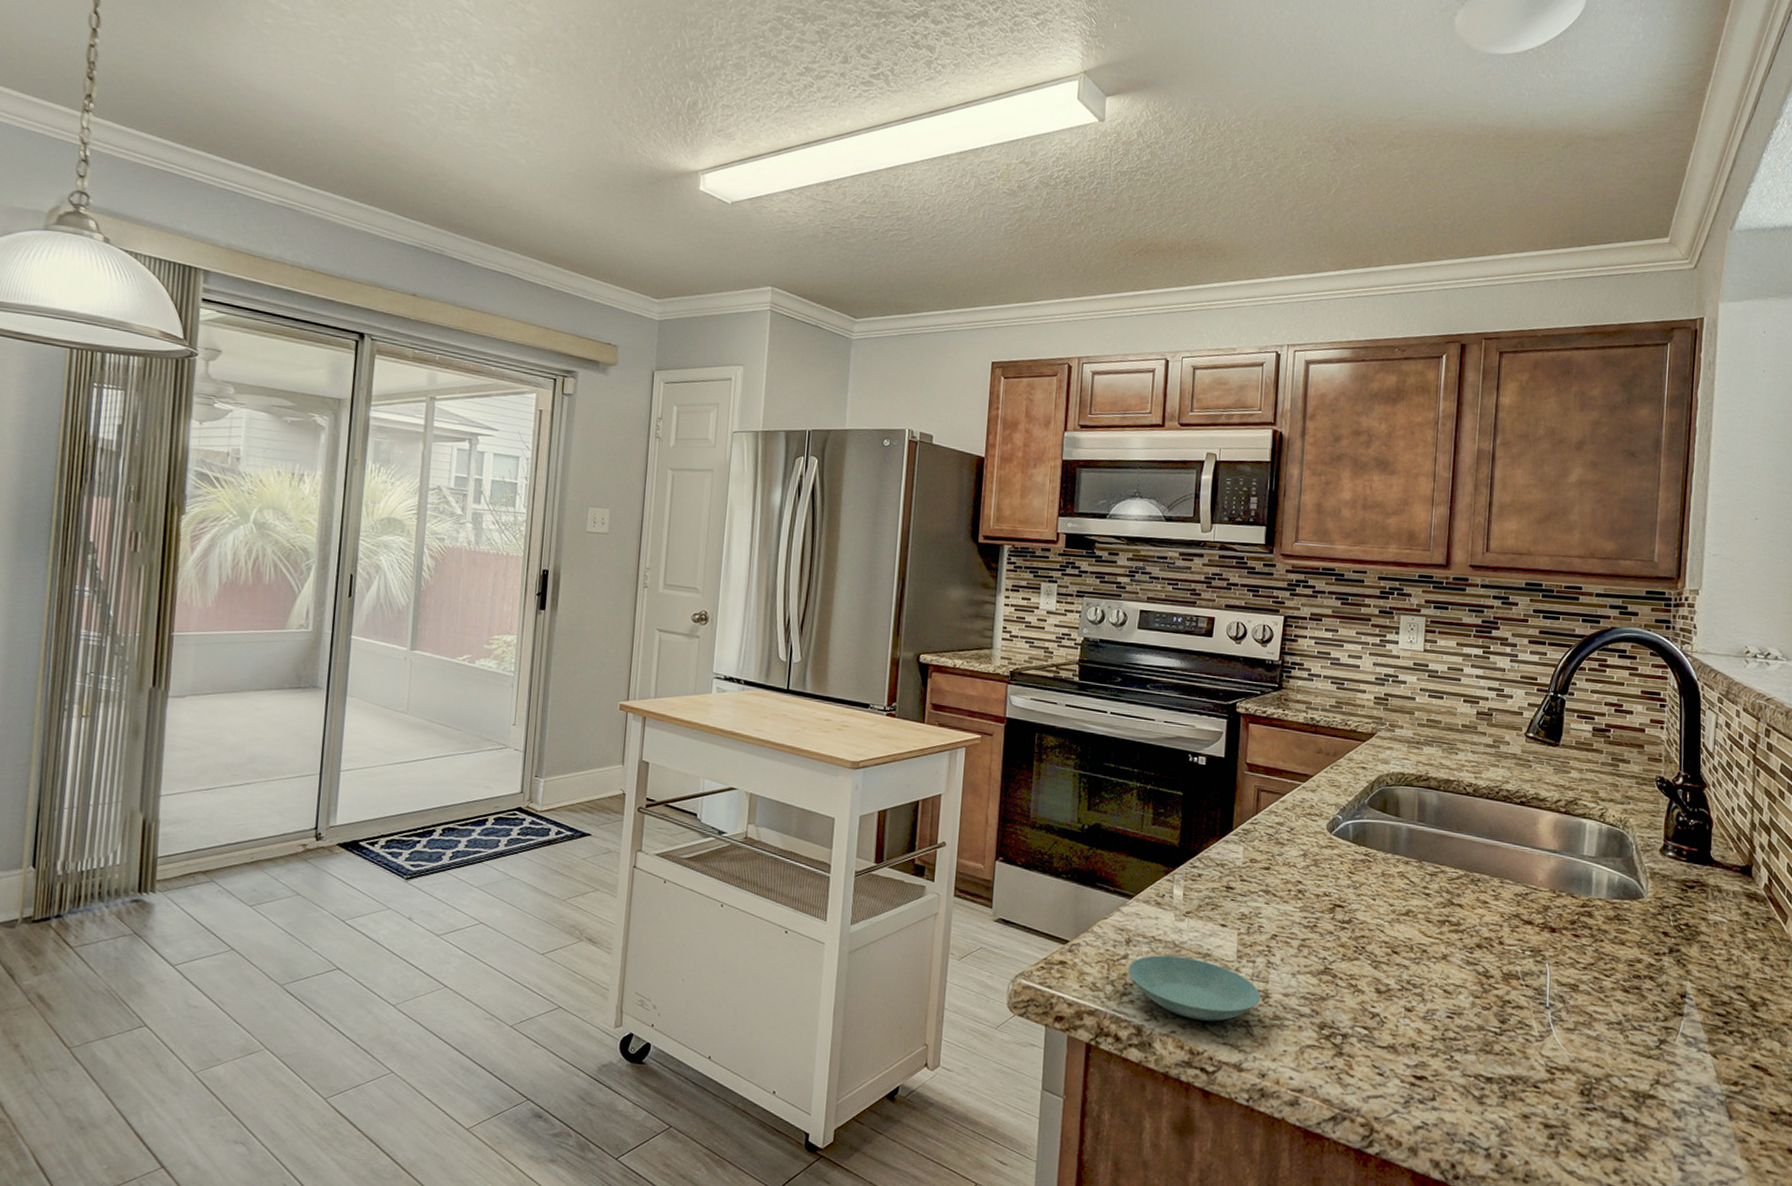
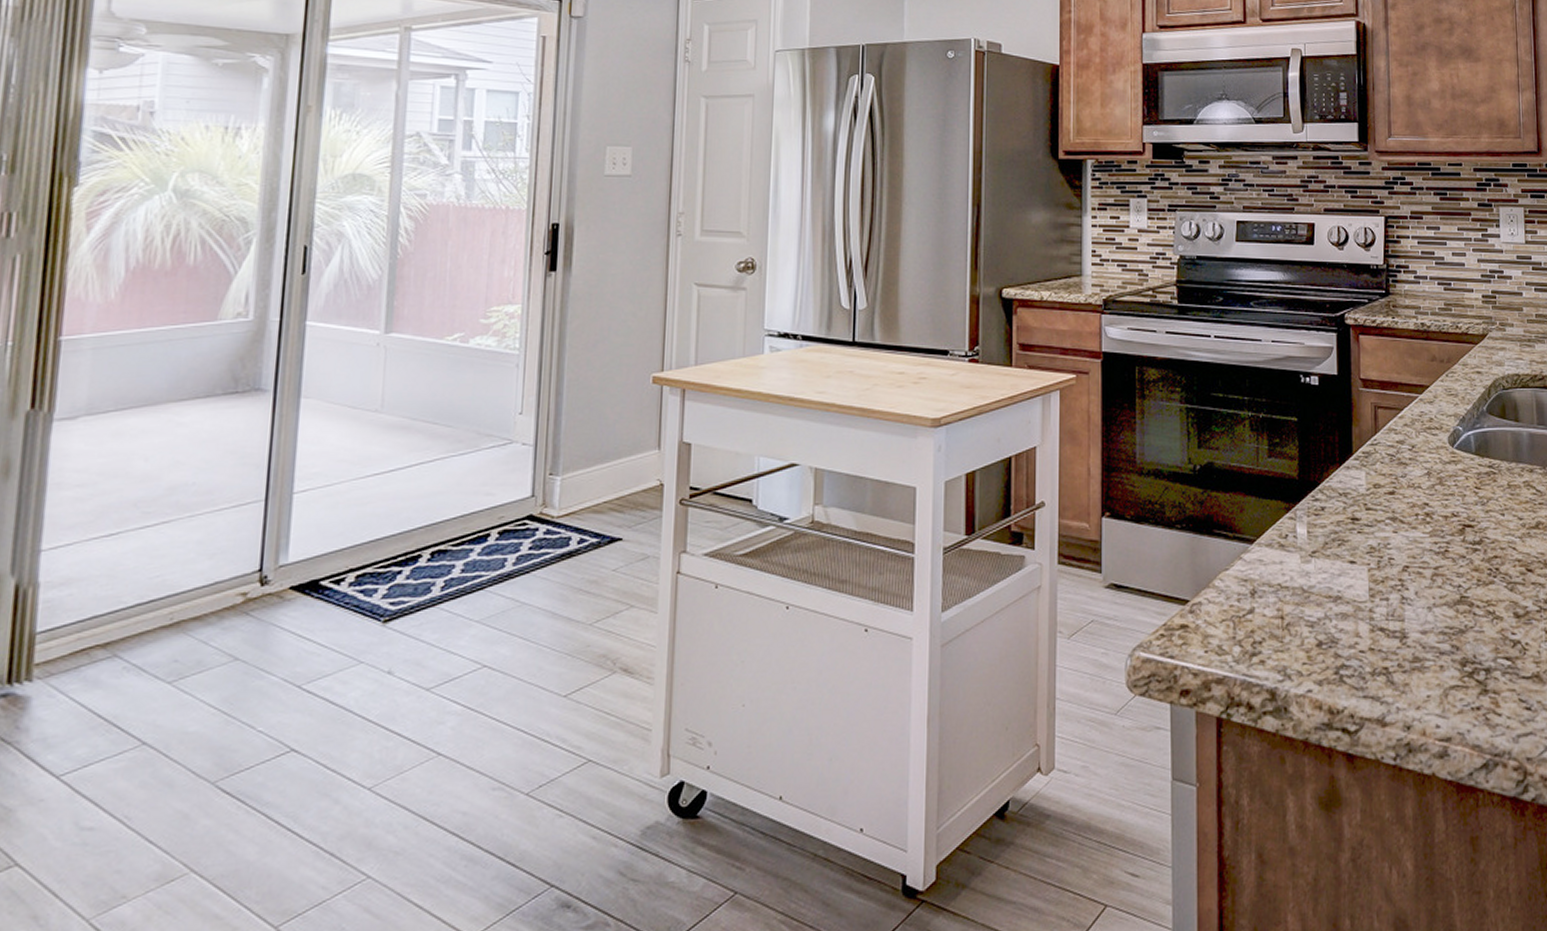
saucer: present [1127,955,1261,1021] -> none [1255,603,1398,674]

